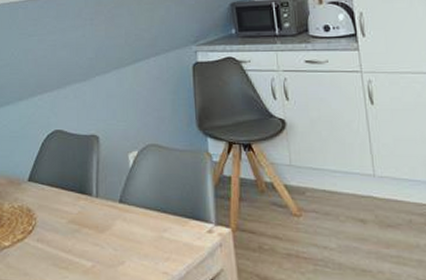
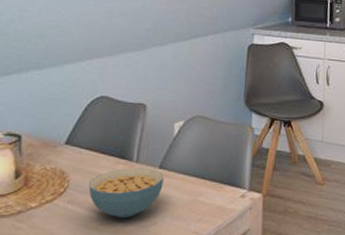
cereal bowl: none [54,203,125,258] -> present [89,168,164,219]

